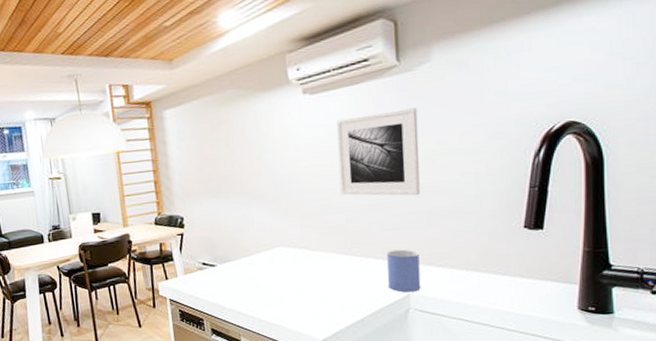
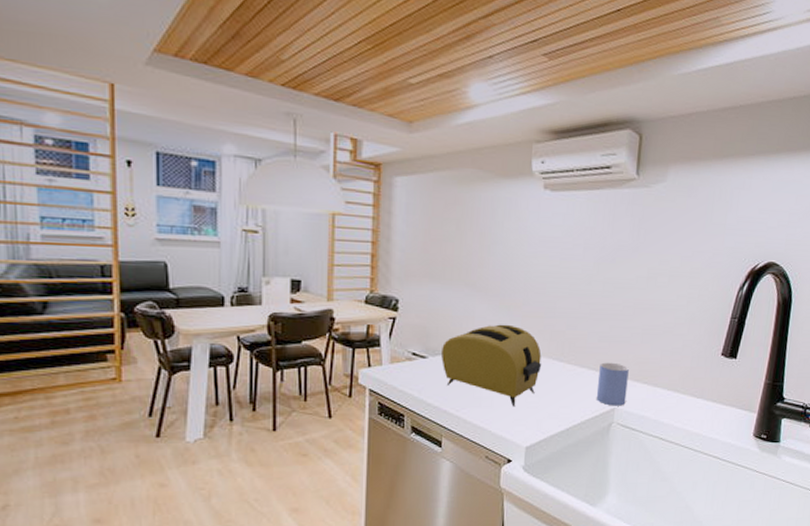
toaster: none [227,226,327,303] -> present [440,324,542,407]
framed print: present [337,107,420,196] -> none [565,222,648,311]

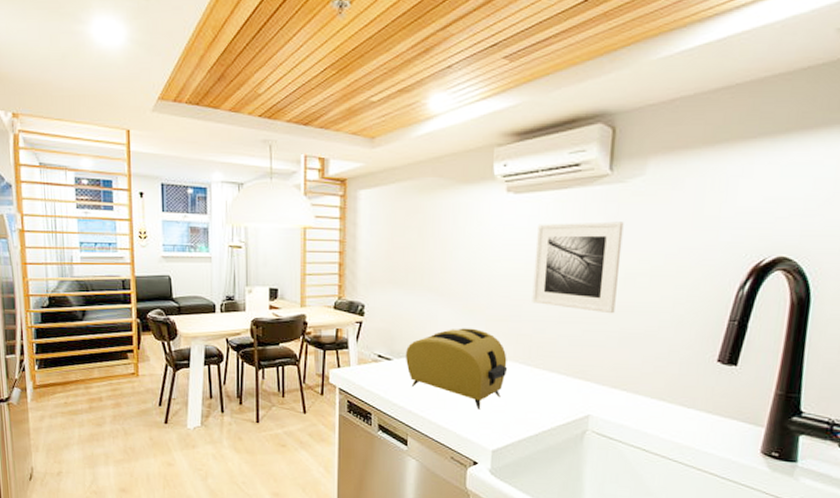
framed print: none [565,222,648,311] -> present [532,221,624,314]
mug: present [596,362,629,406] -> none [567,367,605,413]

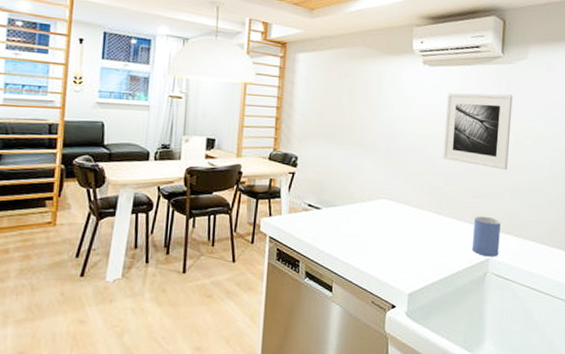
toaster: present [405,328,508,410] -> none [333,180,423,256]
mug: none [567,367,605,413] -> present [471,216,501,257]

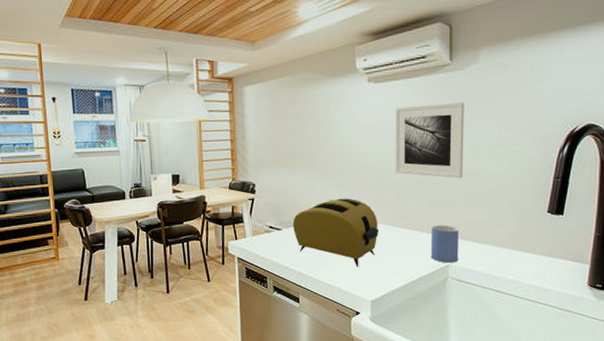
toaster: none [333,180,423,256] -> present [292,198,379,267]

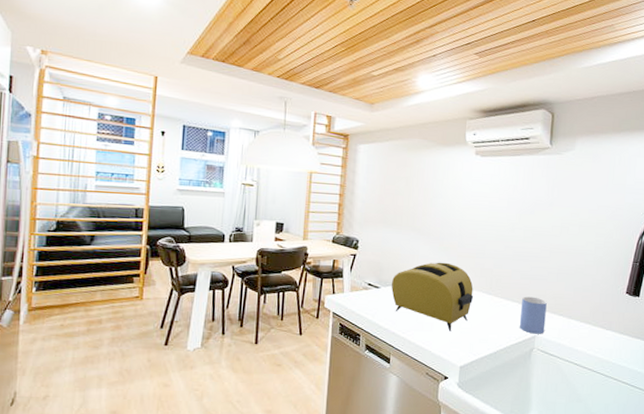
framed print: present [395,102,465,179] -> none [493,181,560,254]

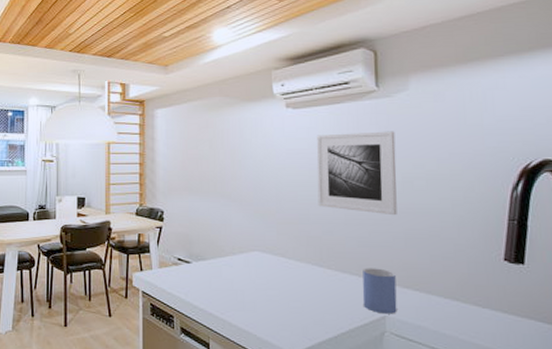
toaster: present [391,262,474,332] -> none [203,231,302,312]
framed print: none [493,181,560,254] -> present [316,131,397,216]

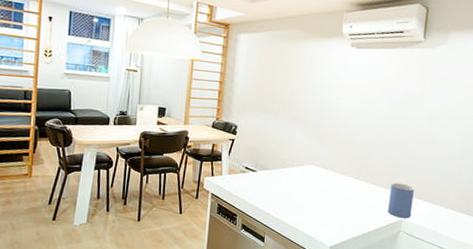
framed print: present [316,131,397,216] -> none [365,73,432,144]

